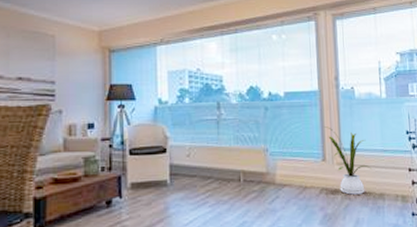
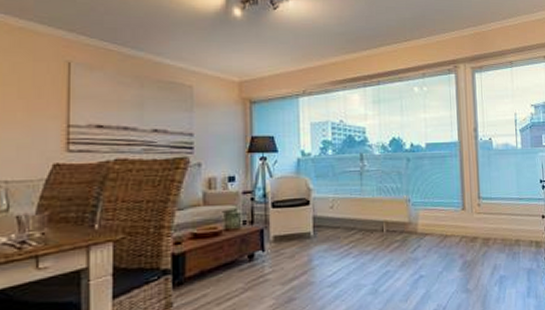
house plant: present [324,126,371,195] -> none [463,176,508,242]

